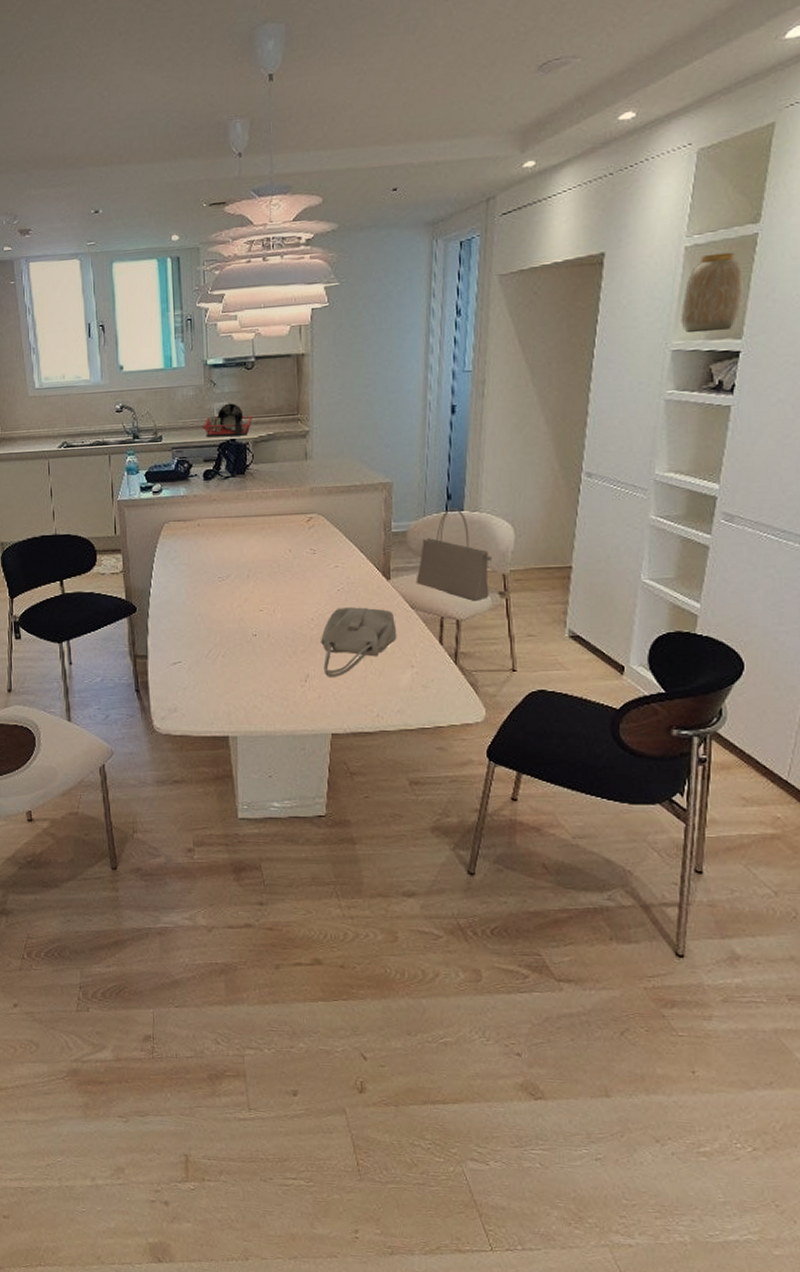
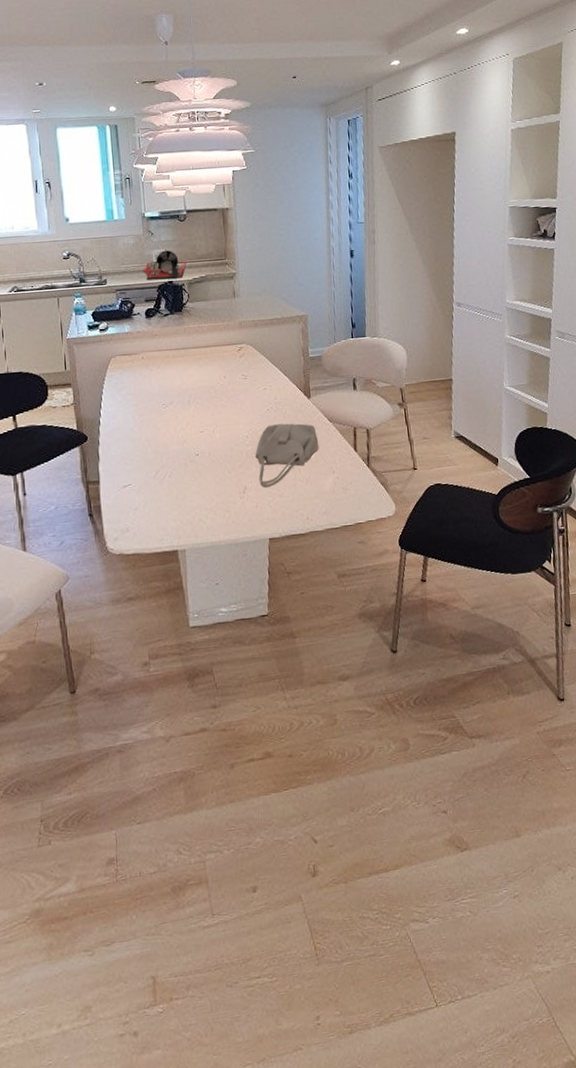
tote bag: present [416,507,493,601] -> none [331,334,391,412]
vase: present [682,252,743,332] -> none [513,134,554,193]

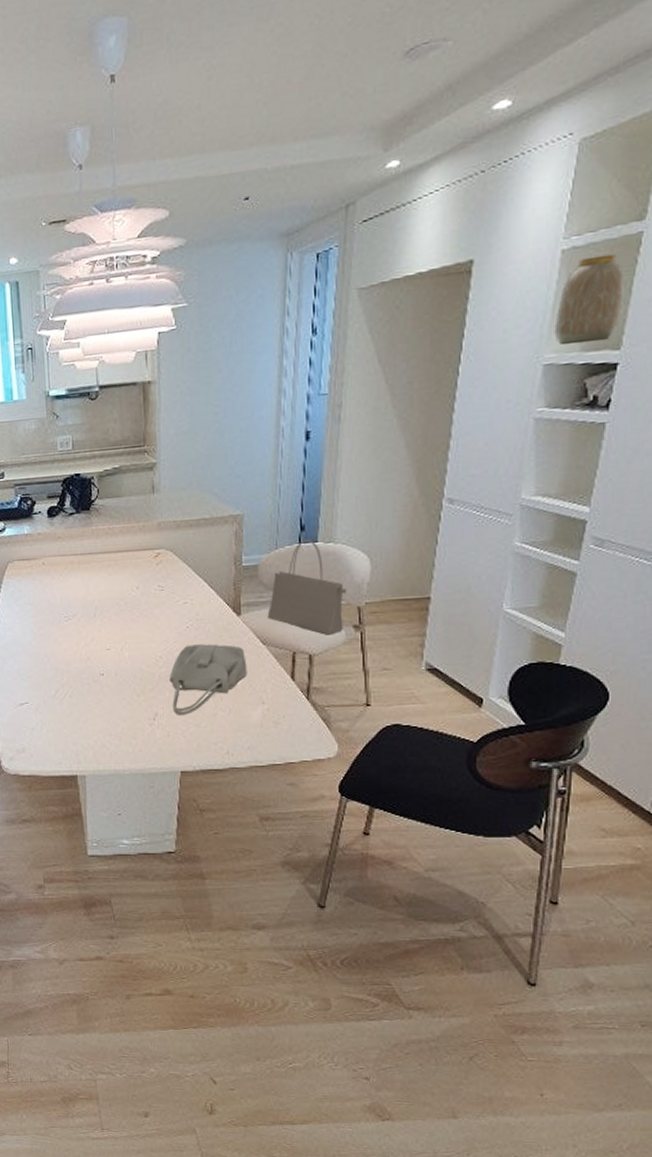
dish rack: present [143,250,188,280] -> none [46,436,98,473]
tote bag: none [331,334,391,412] -> present [267,539,347,635]
vase: none [513,134,554,193] -> present [556,254,624,344]

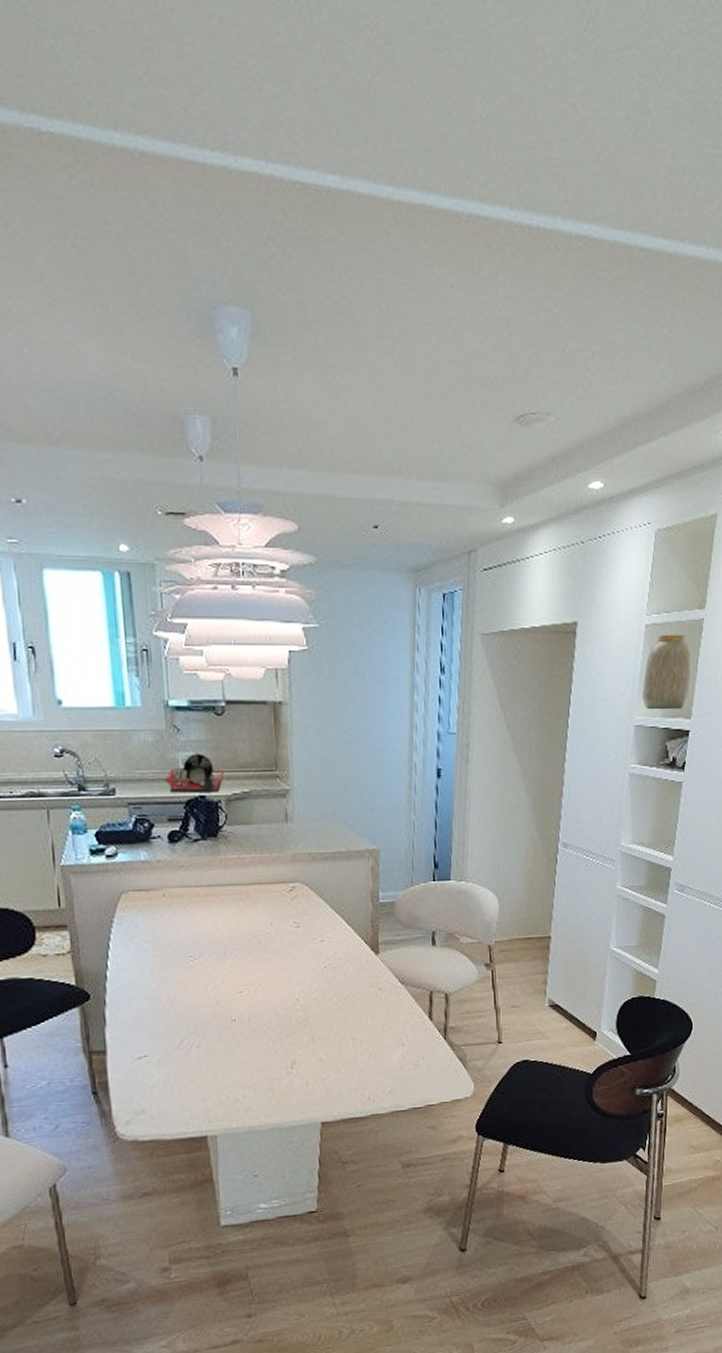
dish rack: none [46,436,98,473] -> present [165,753,226,793]
handbag: present [169,644,248,716] -> none [307,984,387,1063]
tote bag: present [267,539,347,635] -> none [404,877,479,974]

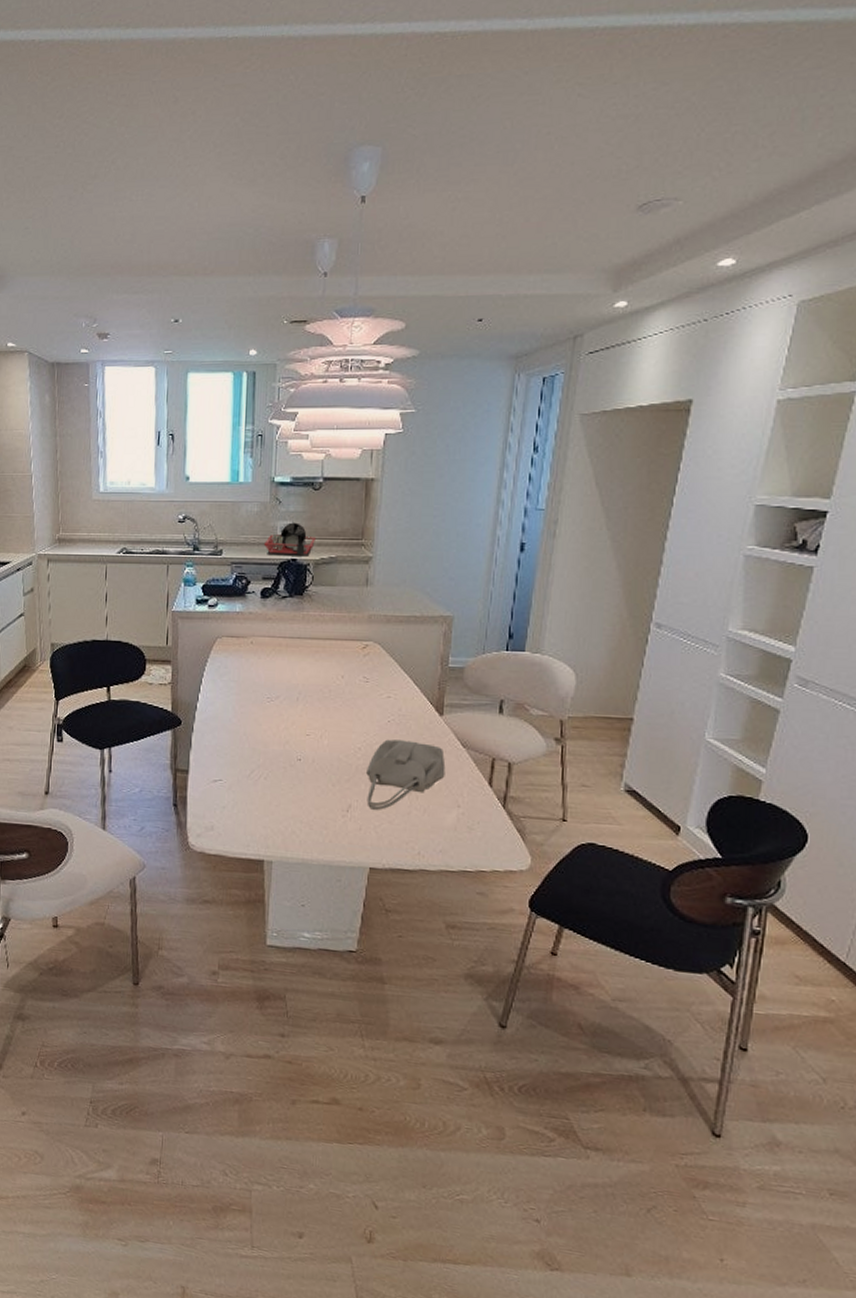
handbag: none [307,984,387,1063] -> present [366,739,446,811]
vase: present [643,634,692,710] -> none [768,409,836,489]

